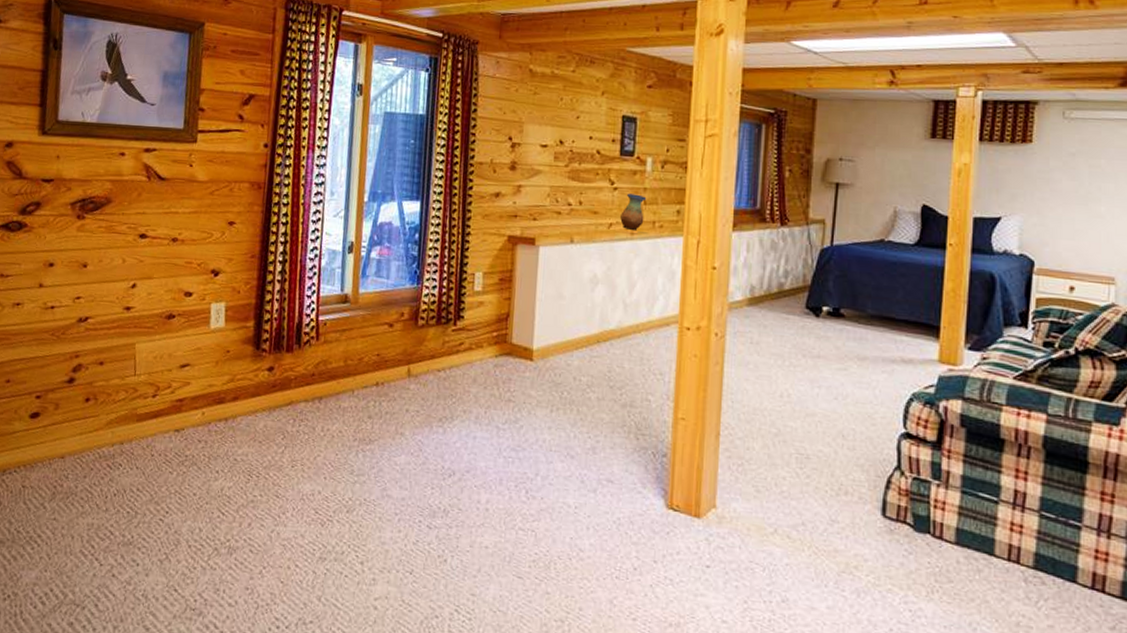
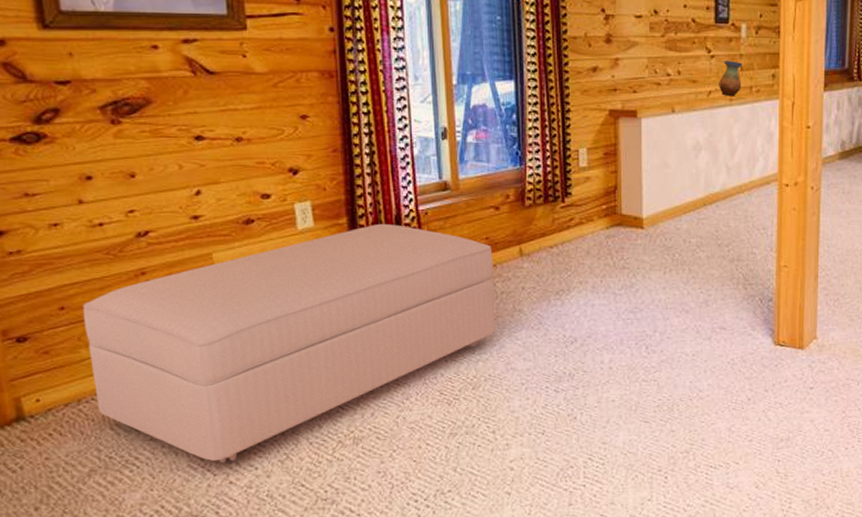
ottoman: none [17,329,382,554] -> present [82,223,496,463]

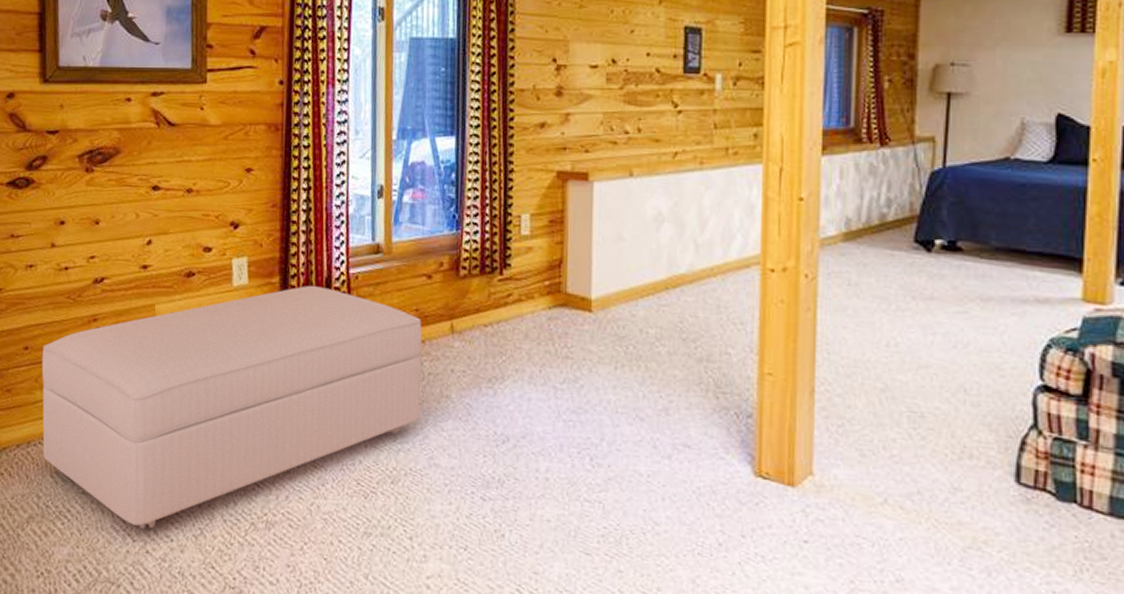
vase: present [719,61,743,97] -> none [687,117,717,160]

